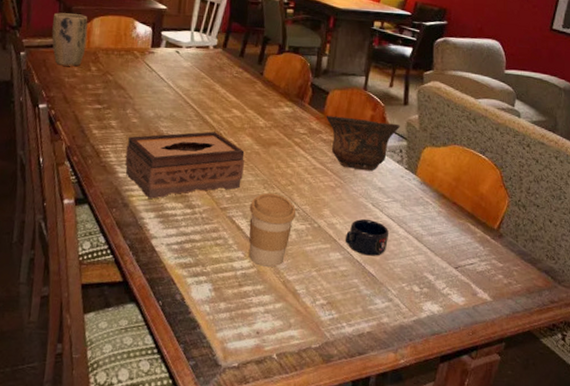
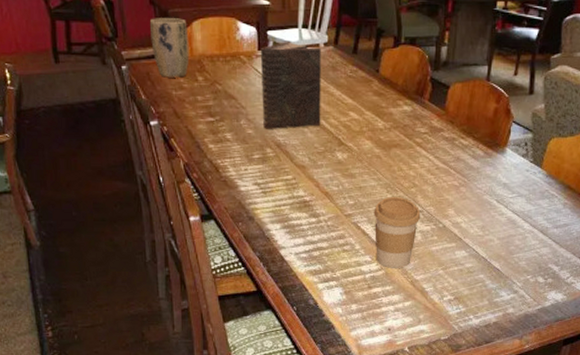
tissue box: present [125,131,245,199] -> none [245,138,365,210]
book: none [148,41,210,121] -> present [260,40,321,129]
bowl: present [326,115,400,171] -> none [447,112,525,168]
mug: present [345,218,390,256] -> none [470,215,515,252]

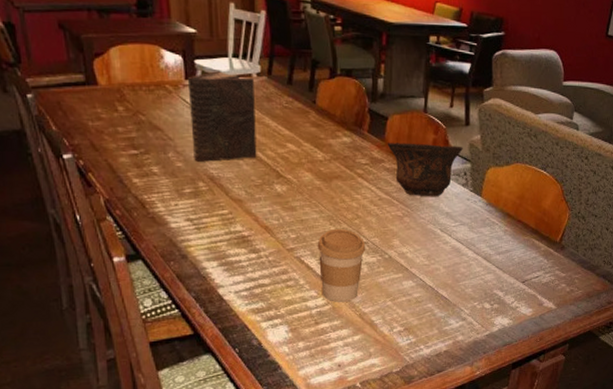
plant pot: present [149,18,190,78] -> none [58,43,107,108]
bowl: none [447,112,525,168] -> present [387,143,463,197]

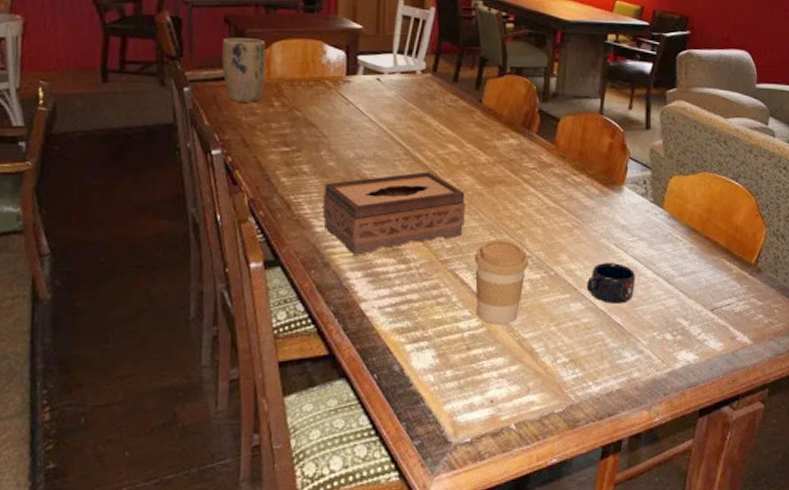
plant pot: none [58,43,107,108] -> present [221,37,267,103]
tissue box: none [174,170,307,247] -> present [322,172,465,255]
book: present [187,70,257,162] -> none [347,66,418,162]
bowl: present [387,143,463,197] -> none [557,146,643,207]
mug: none [416,245,459,280] -> present [586,262,636,304]

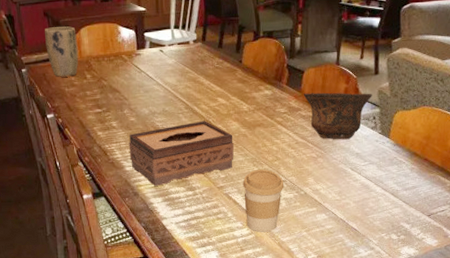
bowl: none [557,146,643,207] -> present [303,92,372,140]
mug: present [586,262,636,304] -> none [329,182,368,214]

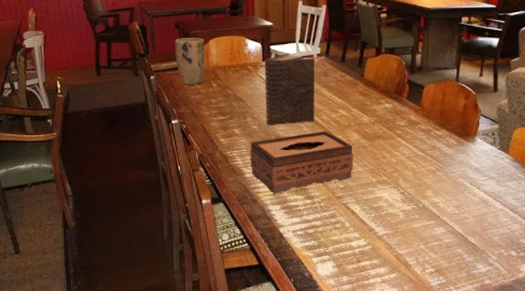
book: none [138,40,193,116] -> present [264,53,315,125]
coffee cup: present [242,169,284,232] -> none [361,181,403,244]
bowl: present [303,92,372,140] -> none [423,107,491,154]

